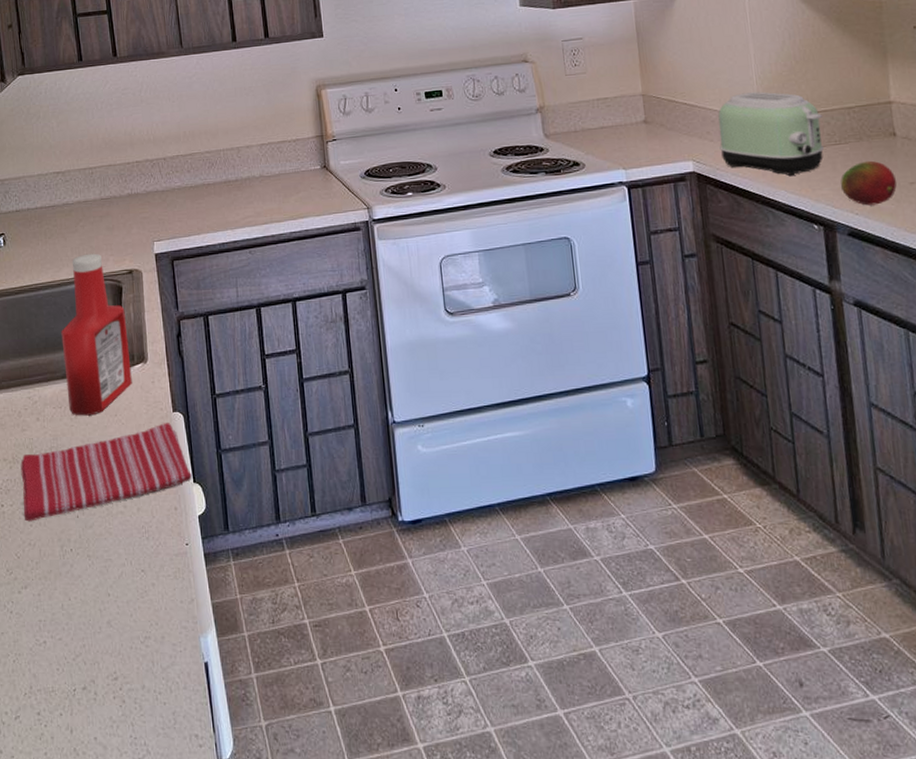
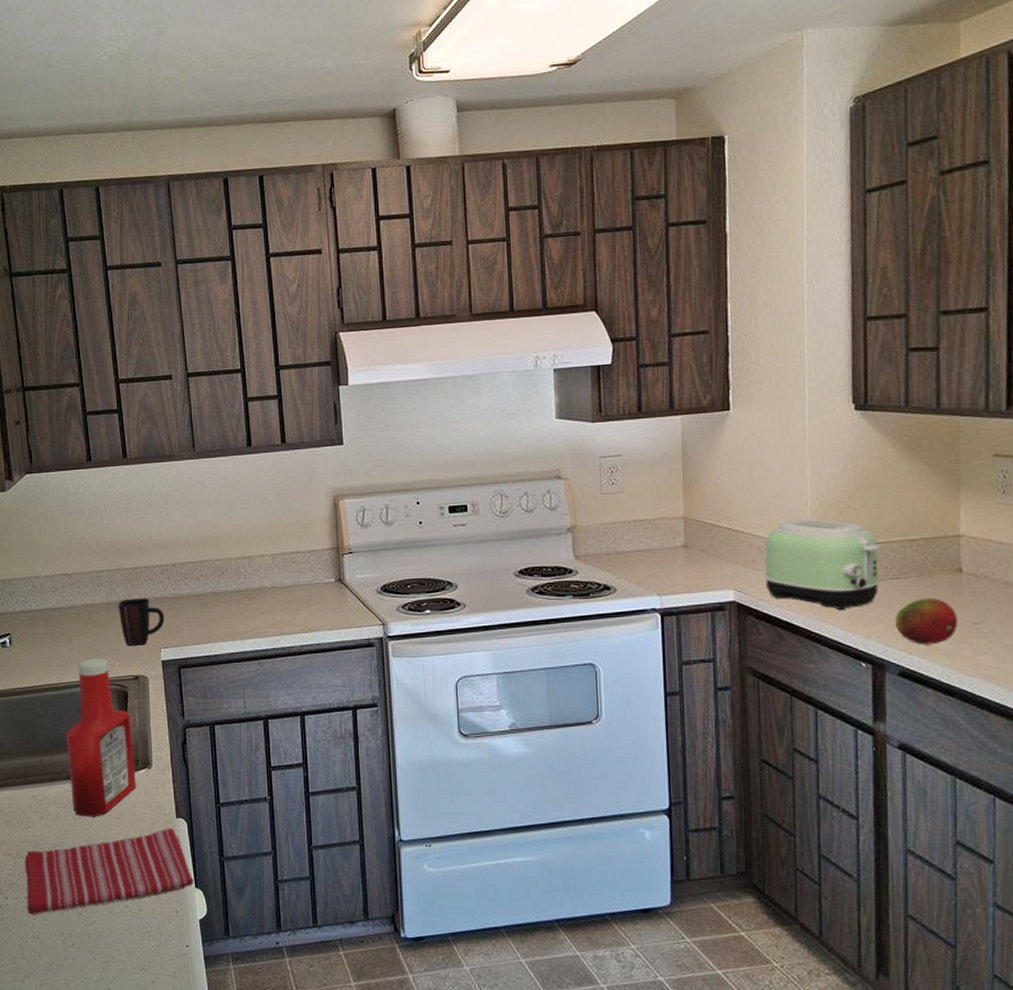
mug: none [110,192,157,240] -> present [118,598,165,646]

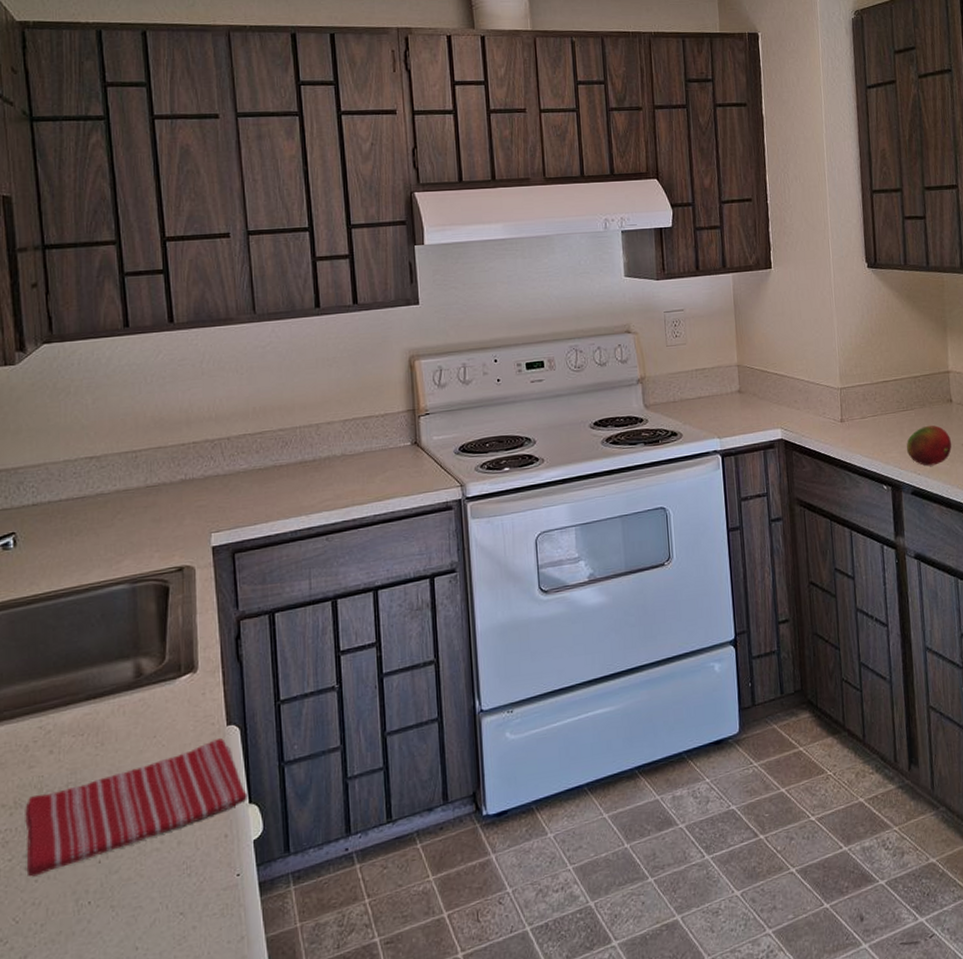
ketchup bottle: present [66,657,136,817] -> none [87,550,177,742]
mug: present [118,598,165,646] -> none [158,477,217,534]
toaster: present [764,519,881,609] -> none [805,362,893,440]

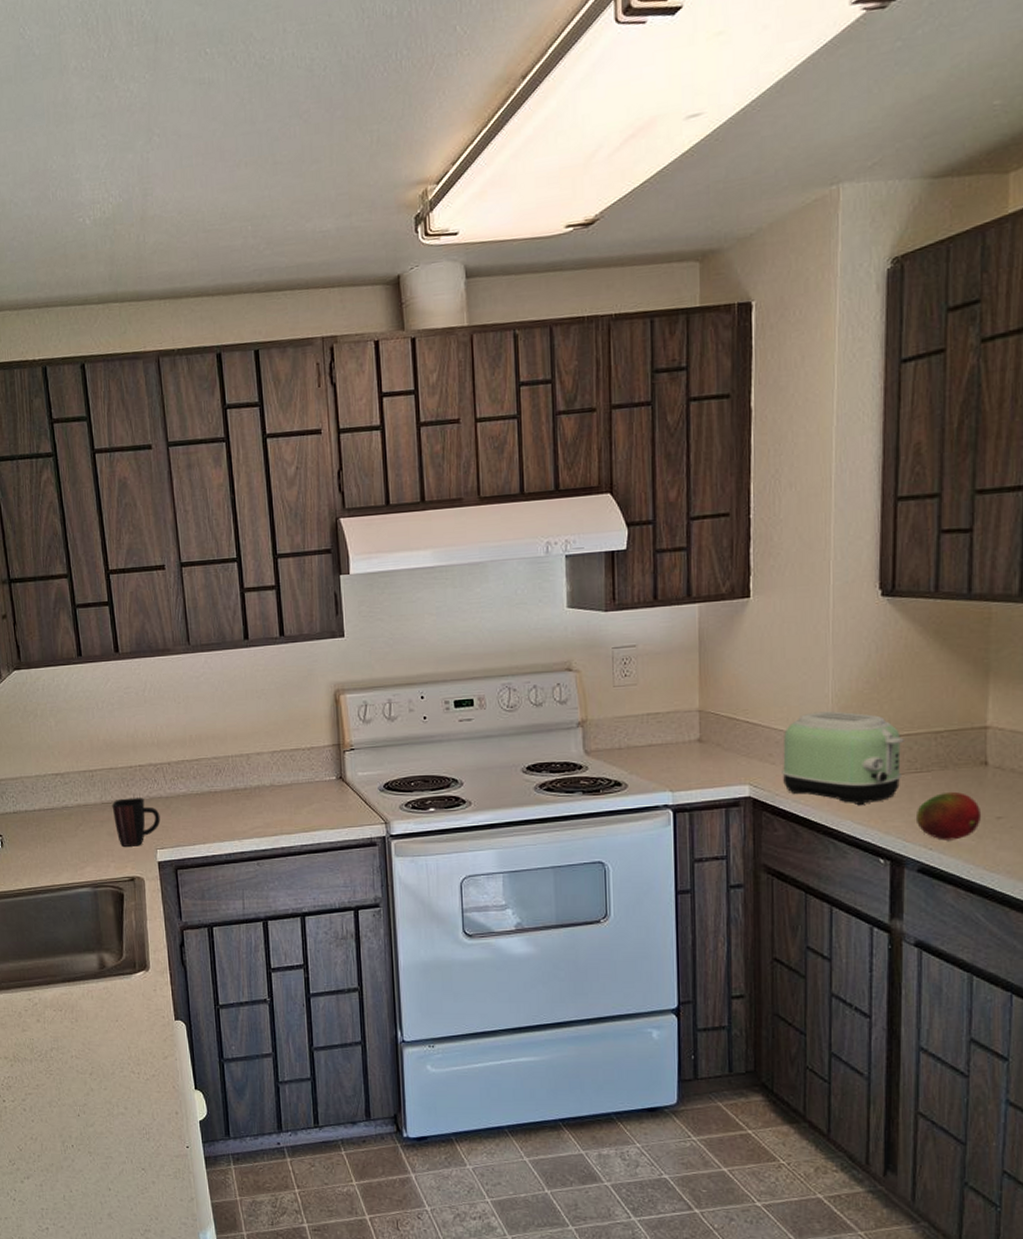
dish towel: present [25,738,247,877] -> none [21,1031,193,1117]
mug: none [158,477,217,534] -> present [112,798,161,847]
toaster: none [805,362,893,440] -> present [782,711,904,805]

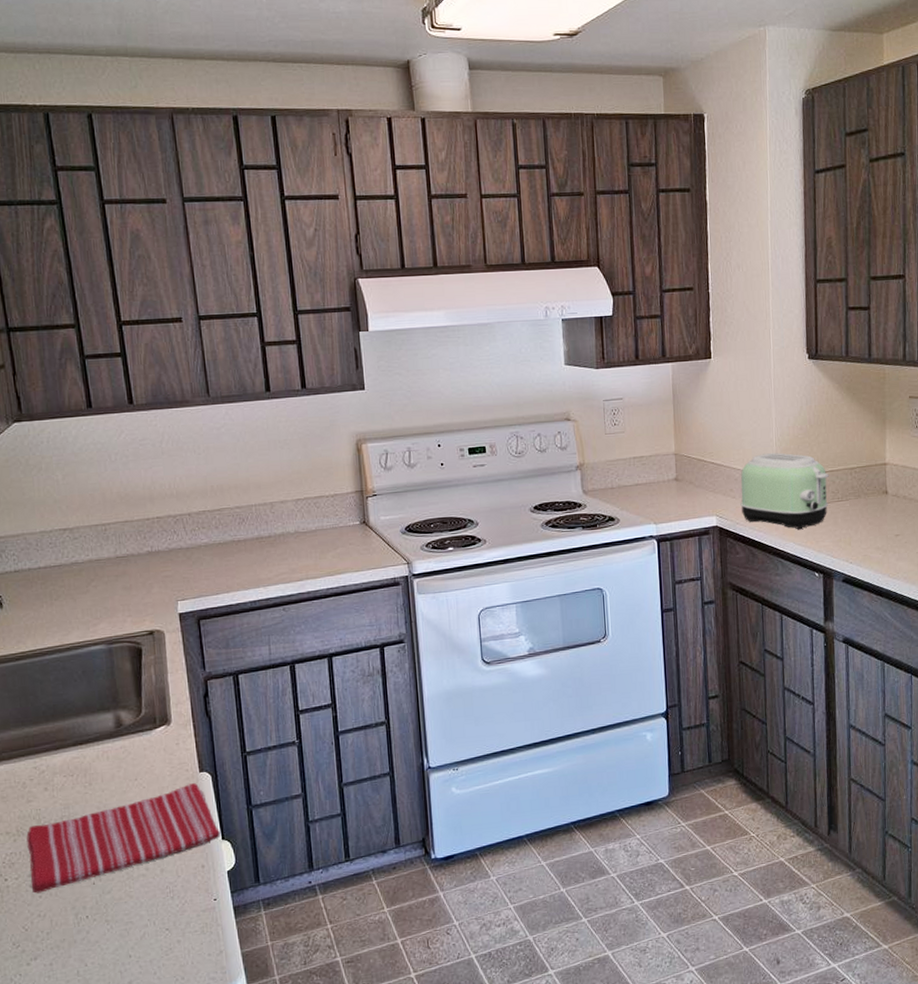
dish towel: none [21,1031,193,1117] -> present [26,783,220,893]
mug: present [112,798,161,847] -> none [127,550,181,600]
fruit: present [915,791,982,841] -> none [839,515,886,555]

